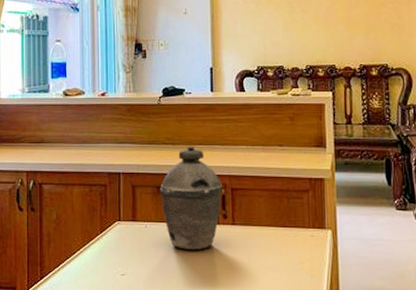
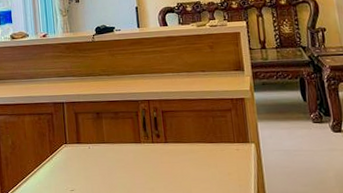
kettle: present [160,145,223,251] -> none [99,75,155,167]

